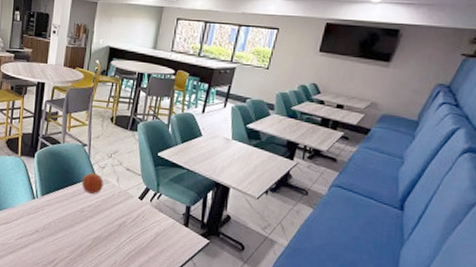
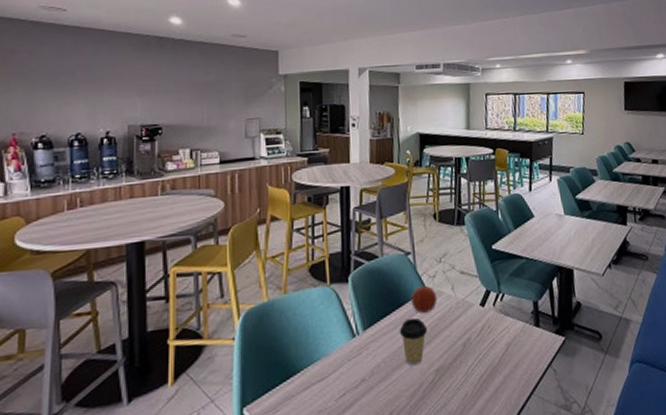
coffee cup: none [70,195,91,231] -> present [400,318,427,366]

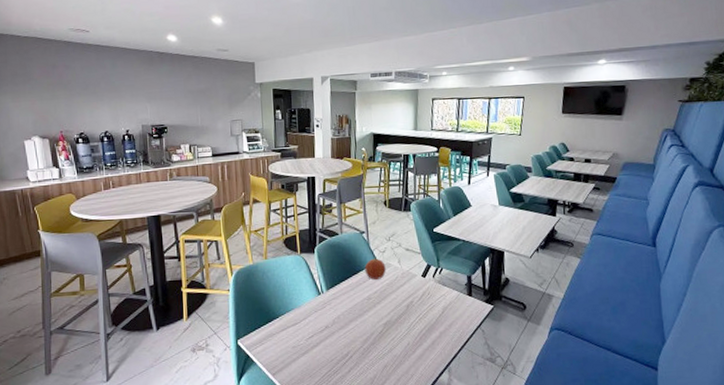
coffee cup: present [400,318,427,366] -> none [356,283,378,319]

